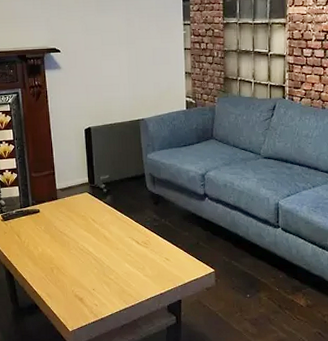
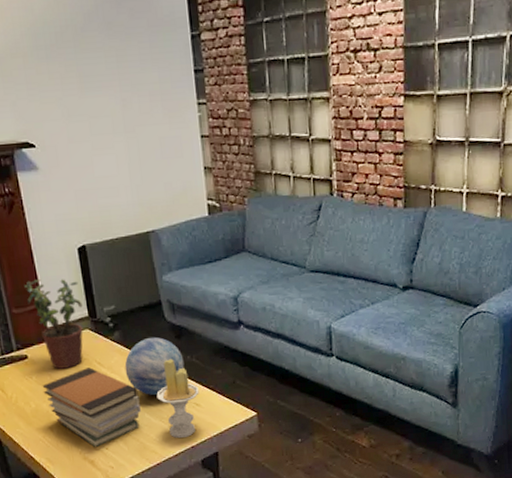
potted plant: none [42,151,85,222] -> present [24,278,83,369]
book stack: none [48,223,123,288] -> present [42,367,142,448]
decorative orb: none [113,202,159,250] -> present [124,337,185,396]
candle: none [136,221,170,286] -> present [156,359,199,439]

